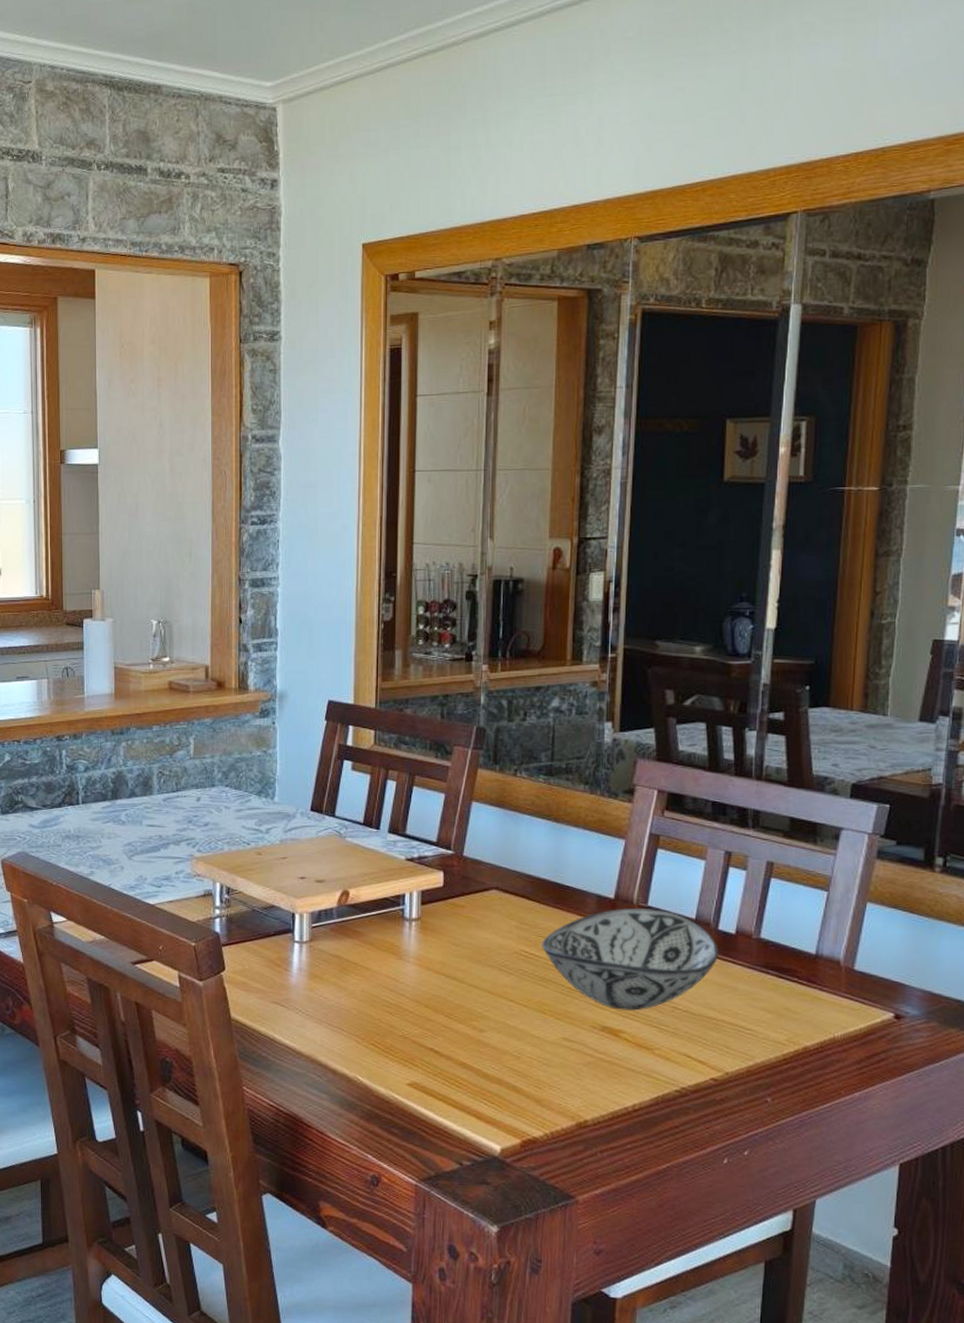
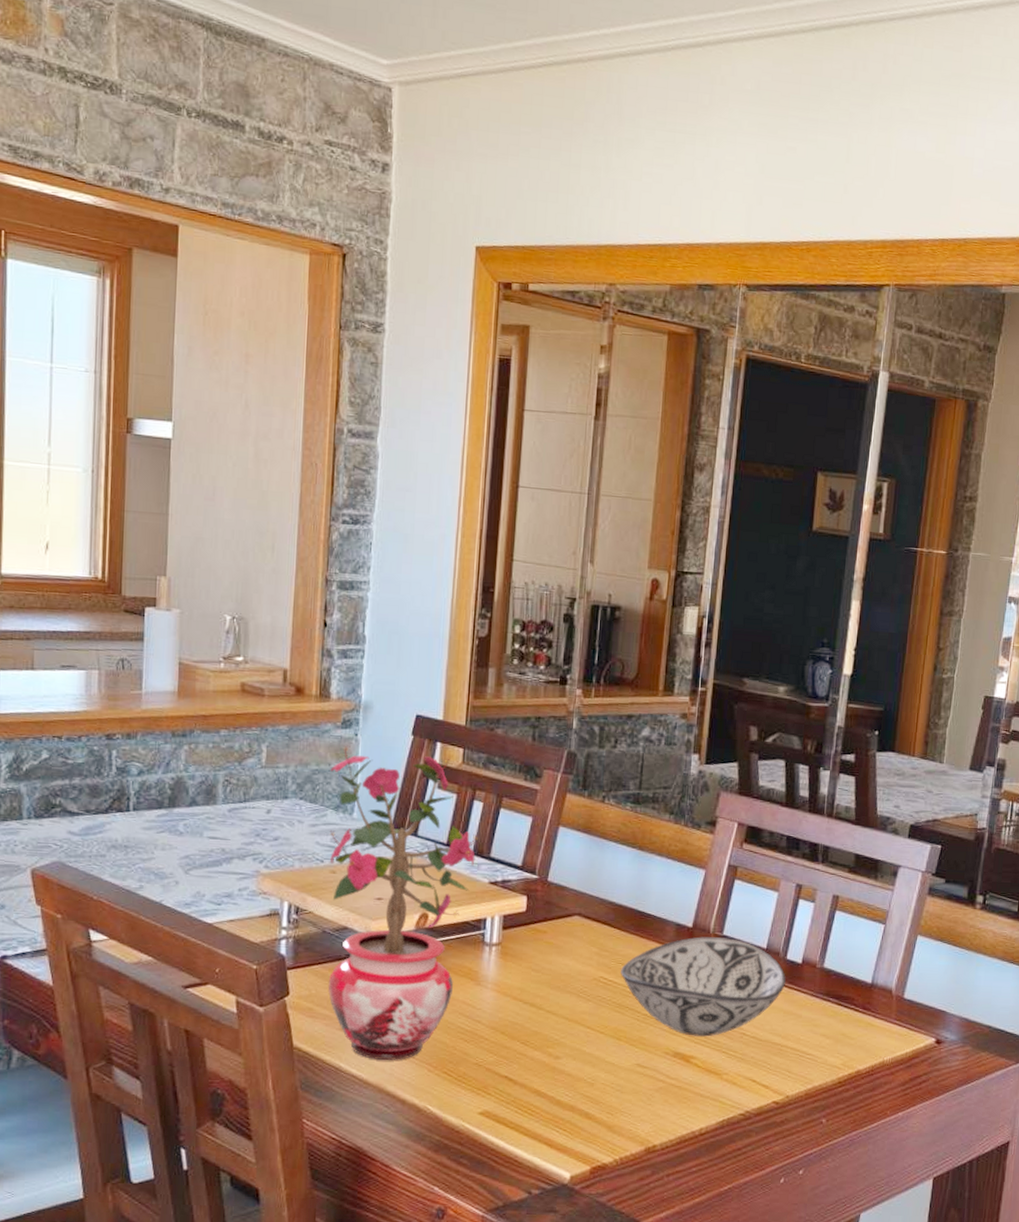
potted plant: none [251,733,394,1032] -> present [328,745,479,1060]

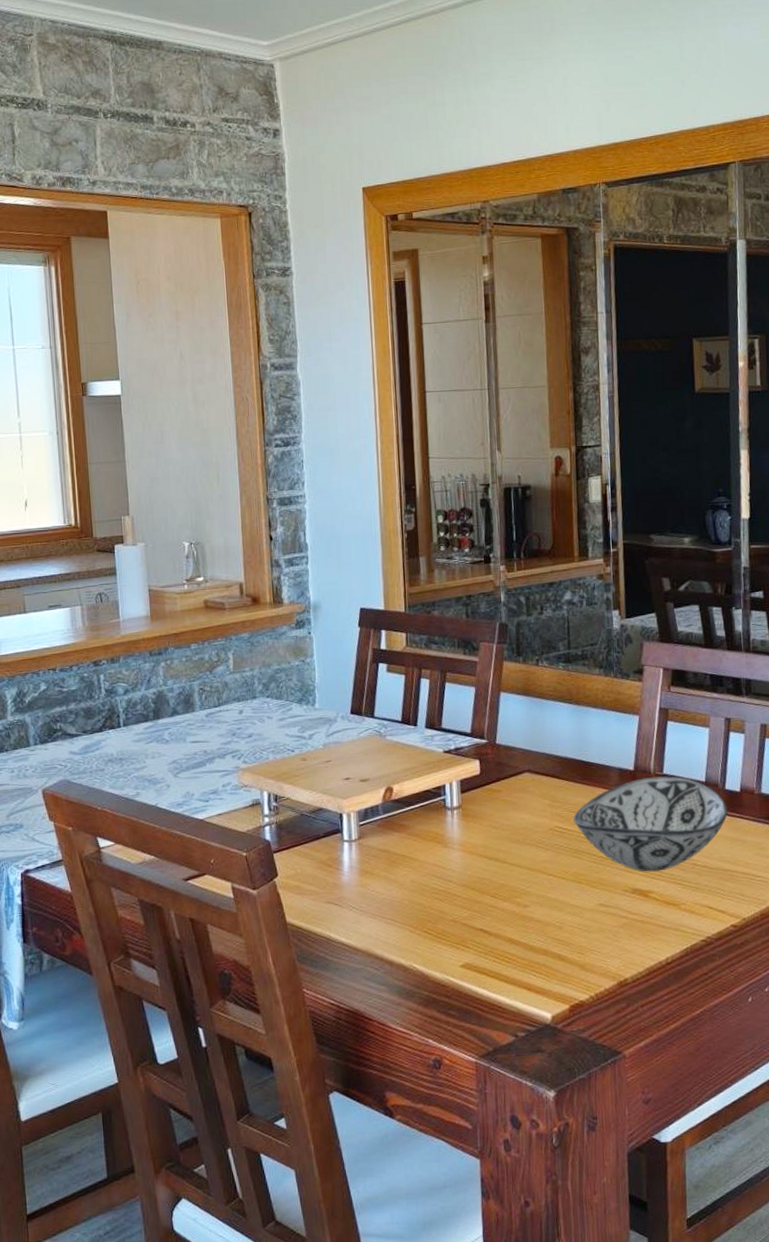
potted plant: present [328,745,479,1060] -> none [290,643,429,927]

